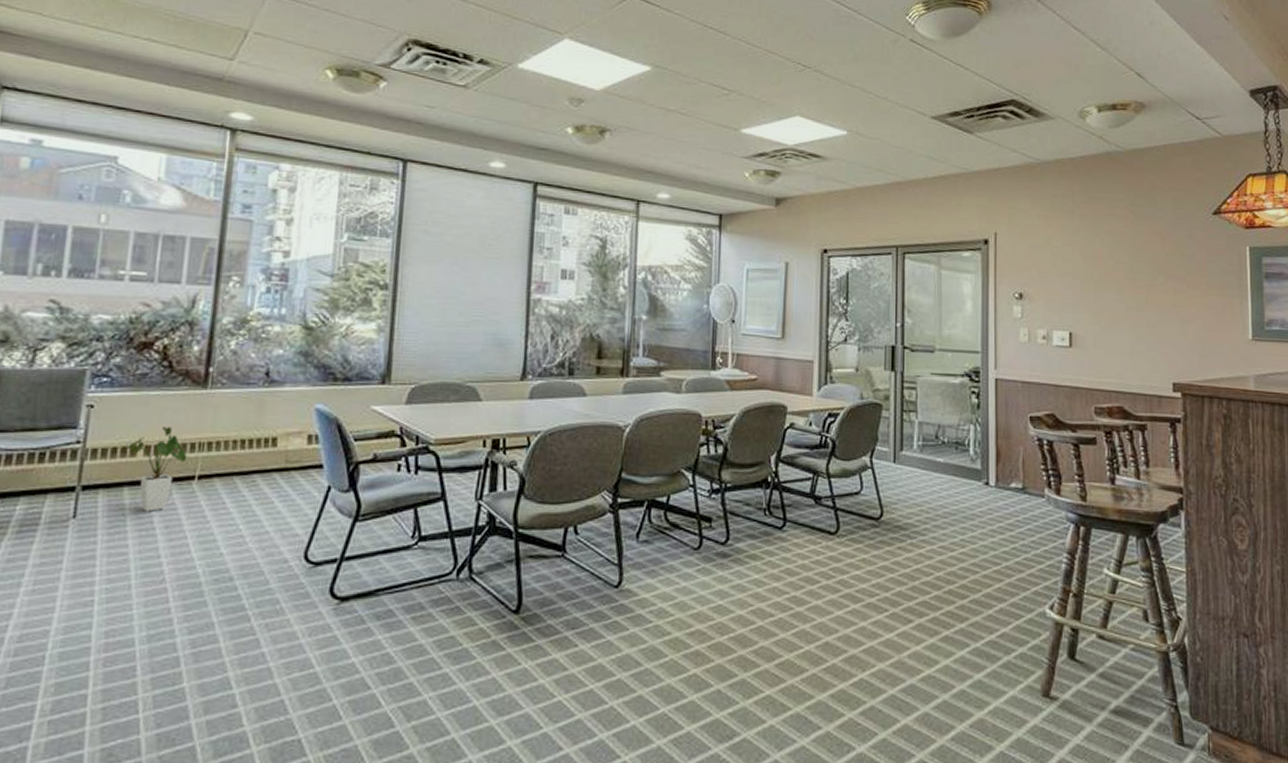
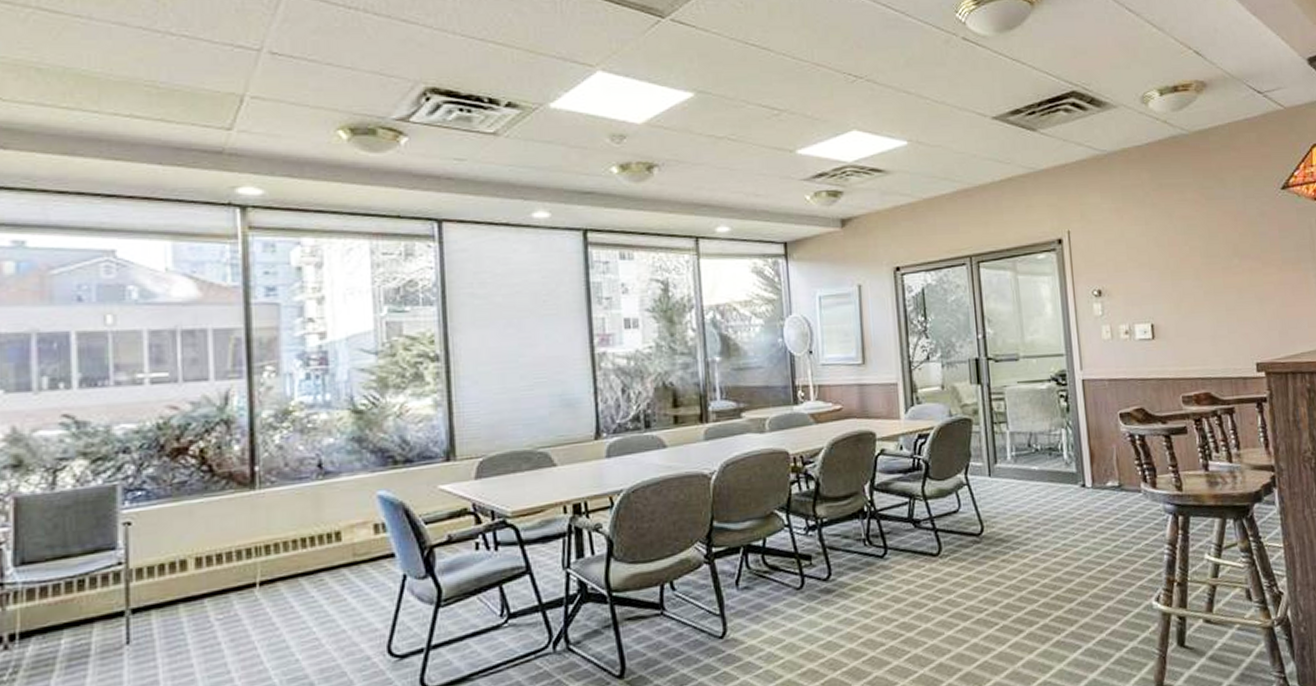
house plant: present [126,427,188,512] -> none [174,535,245,627]

